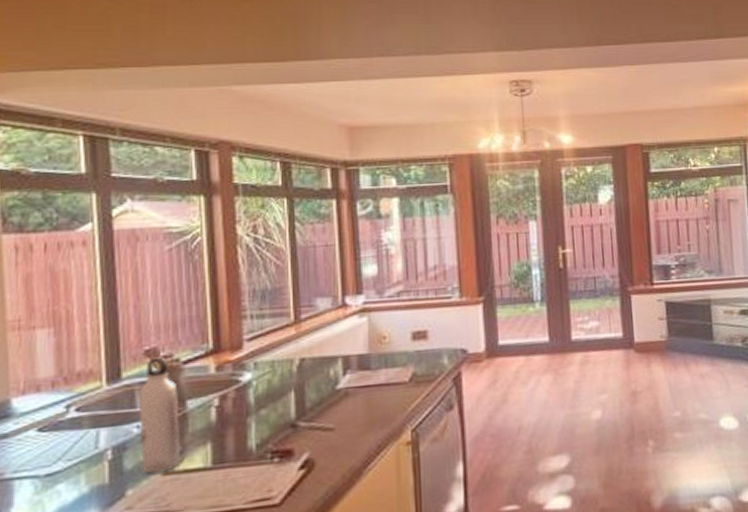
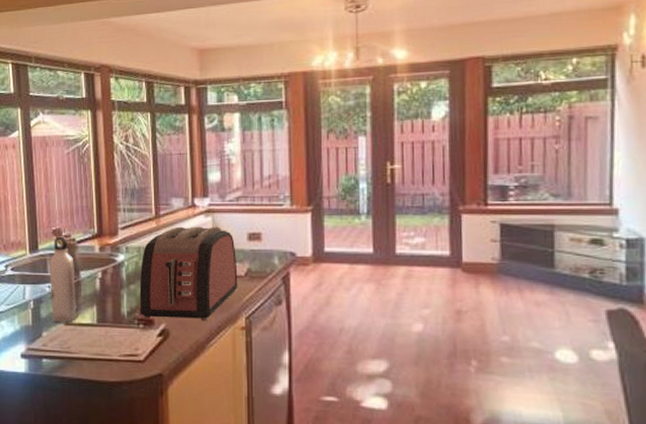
toaster: none [273,327,401,450] -> present [139,226,238,322]

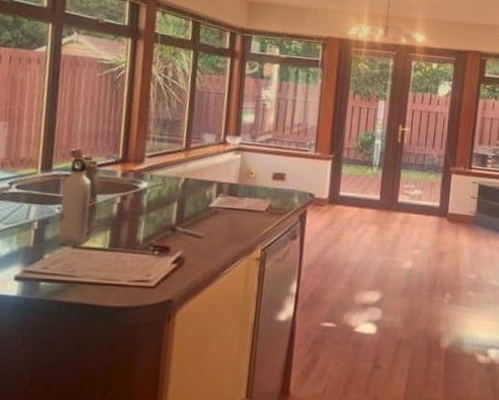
toaster: present [139,226,238,322] -> none [156,160,260,251]

